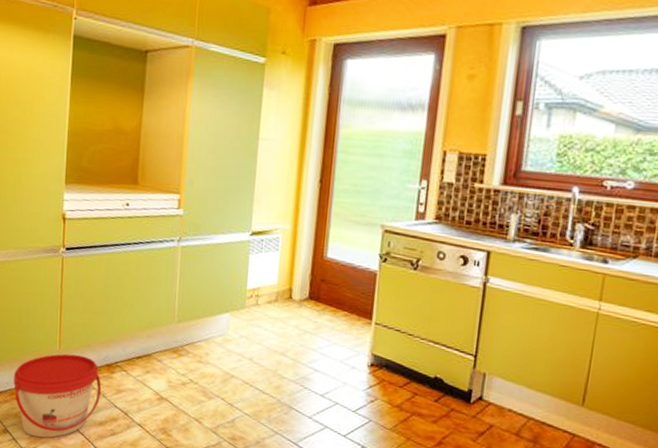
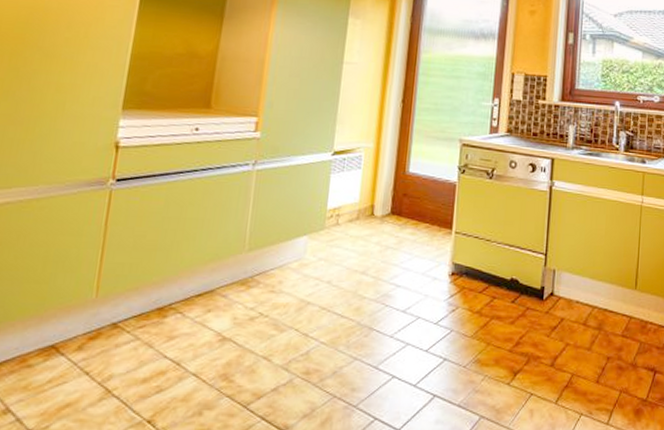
bucket: present [14,354,102,438] -> none [26,301,149,412]

